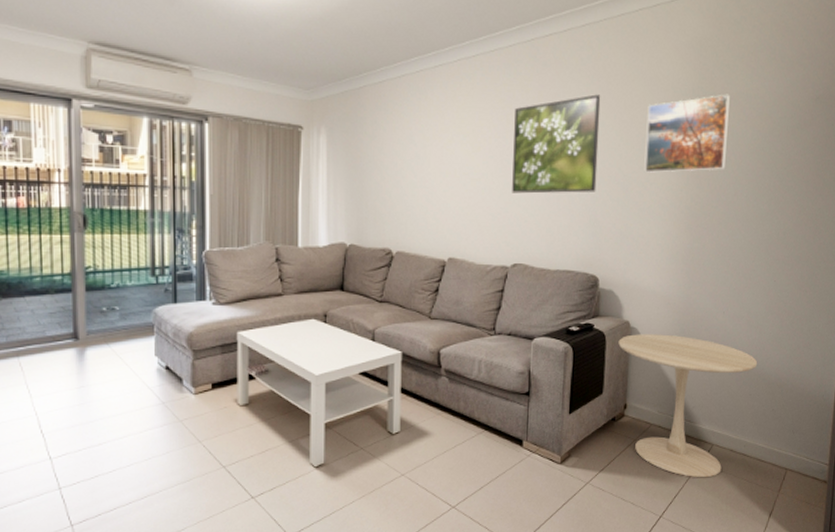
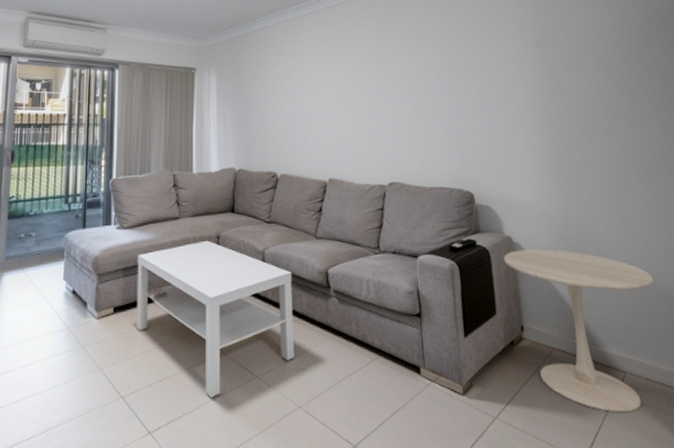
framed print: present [512,94,601,194] -> none [377,29,459,118]
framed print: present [644,94,730,173] -> none [494,22,577,94]

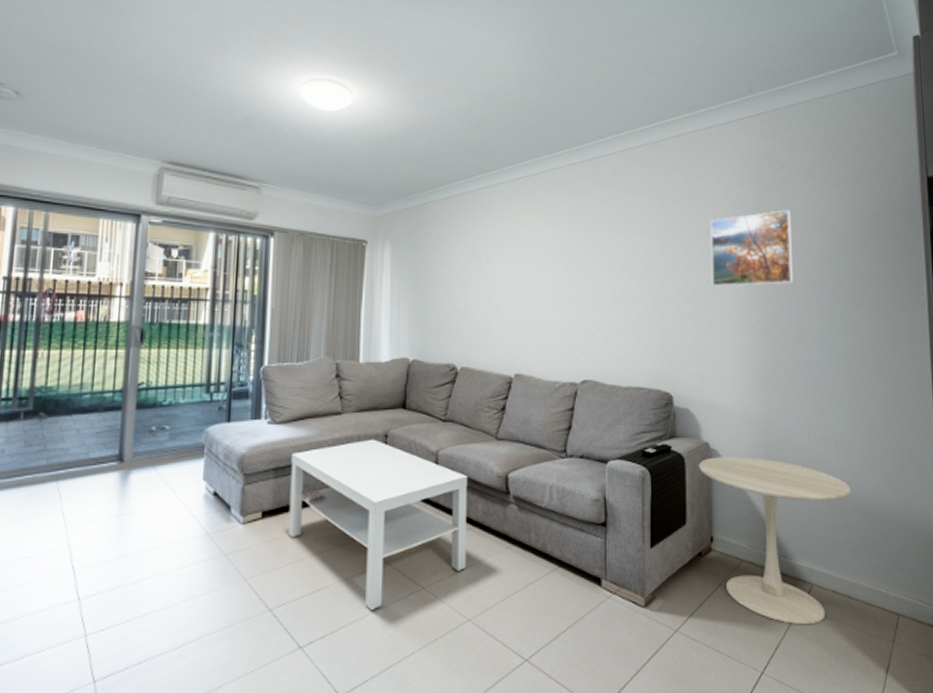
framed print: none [494,22,577,94] -> present [710,209,793,287]

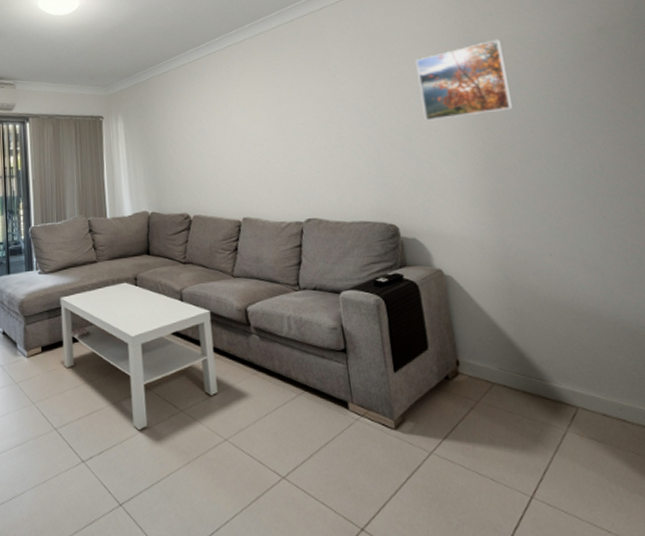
side table: present [699,457,851,625] -> none [434,281,610,449]

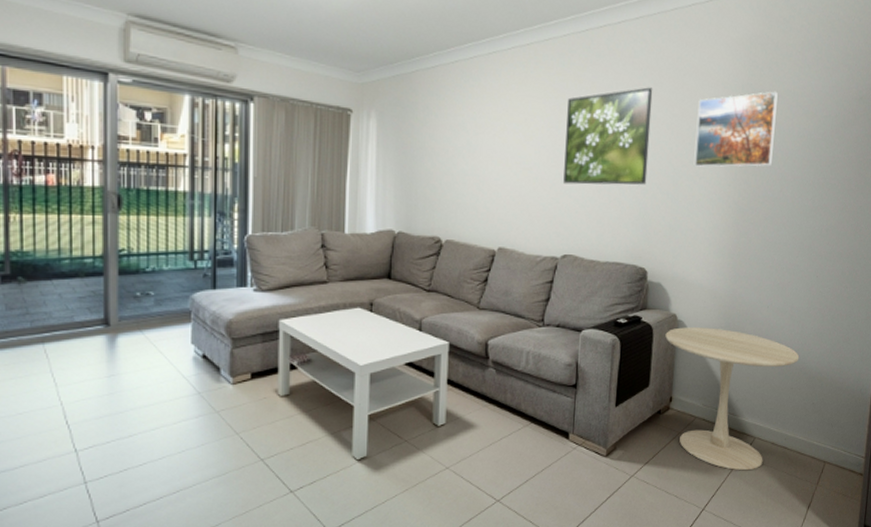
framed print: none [286,57,379,154] -> present [563,87,653,185]
side table: none [434,281,610,449] -> present [665,327,800,471]

